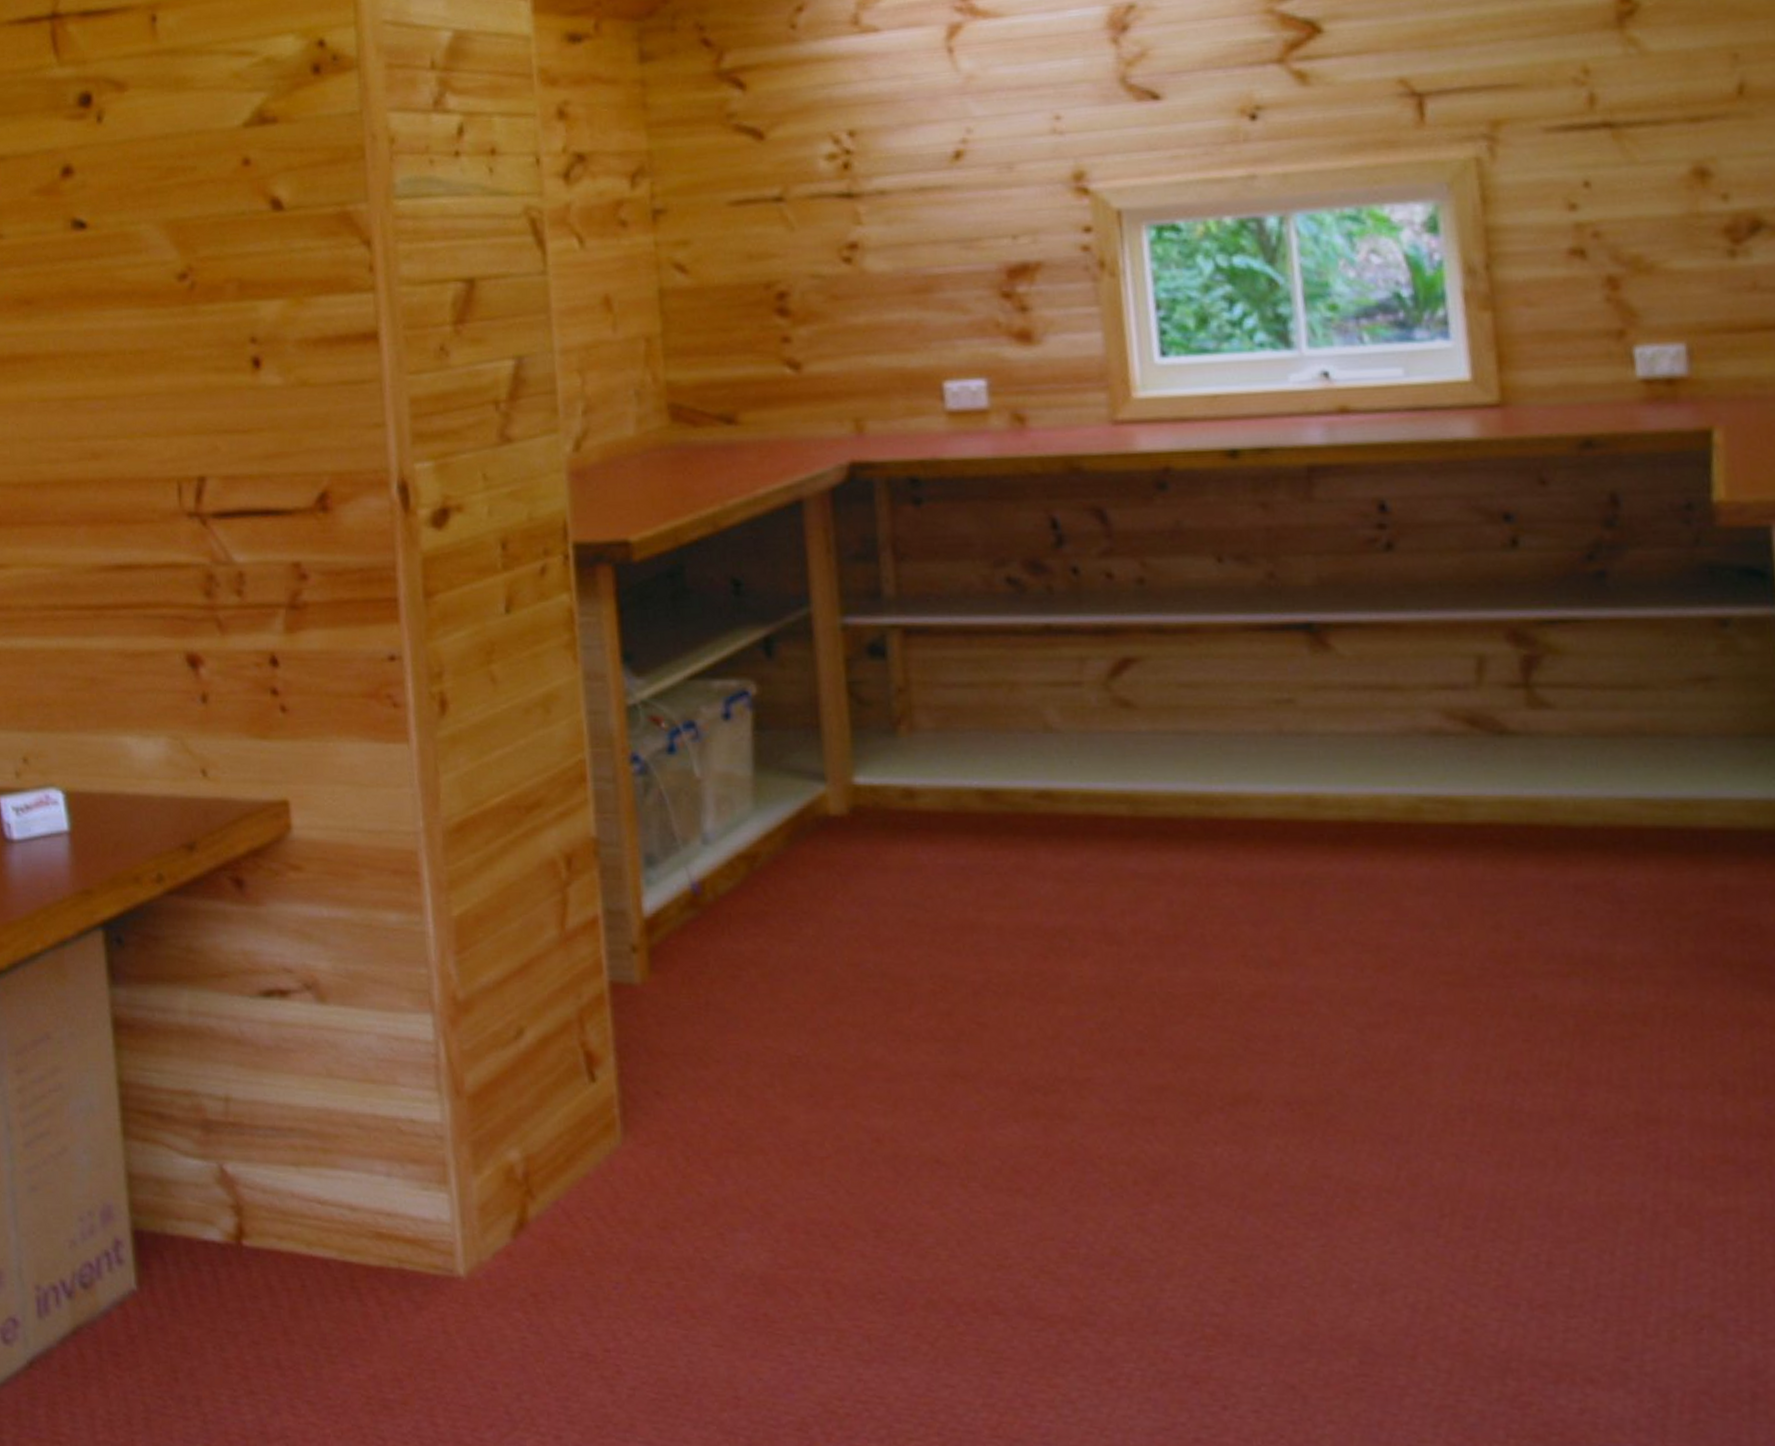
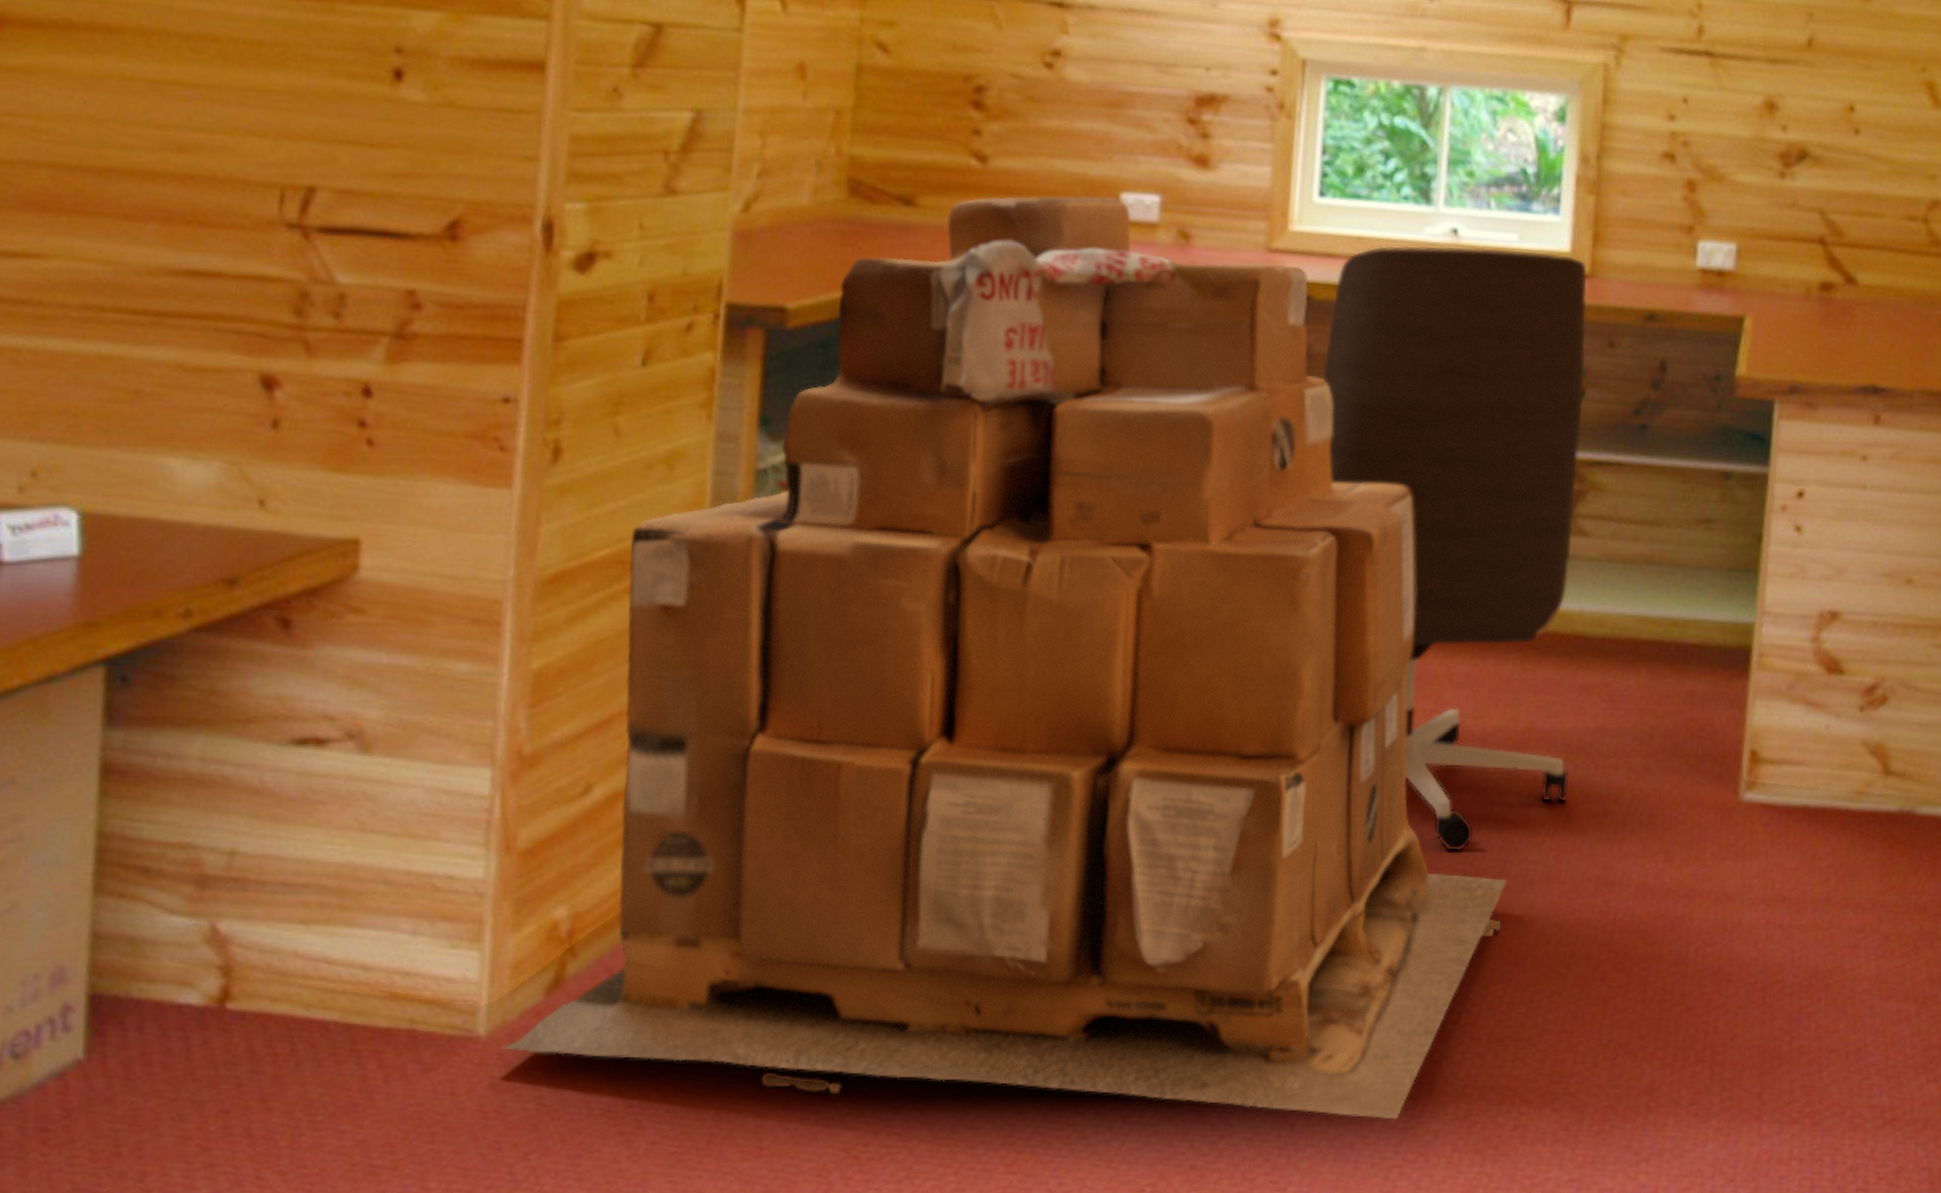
cardboard boxes: none [482,388,1523,1396] -> present [502,196,1508,1120]
office chair: none [1196,383,1581,1085] -> present [1323,245,1588,853]

